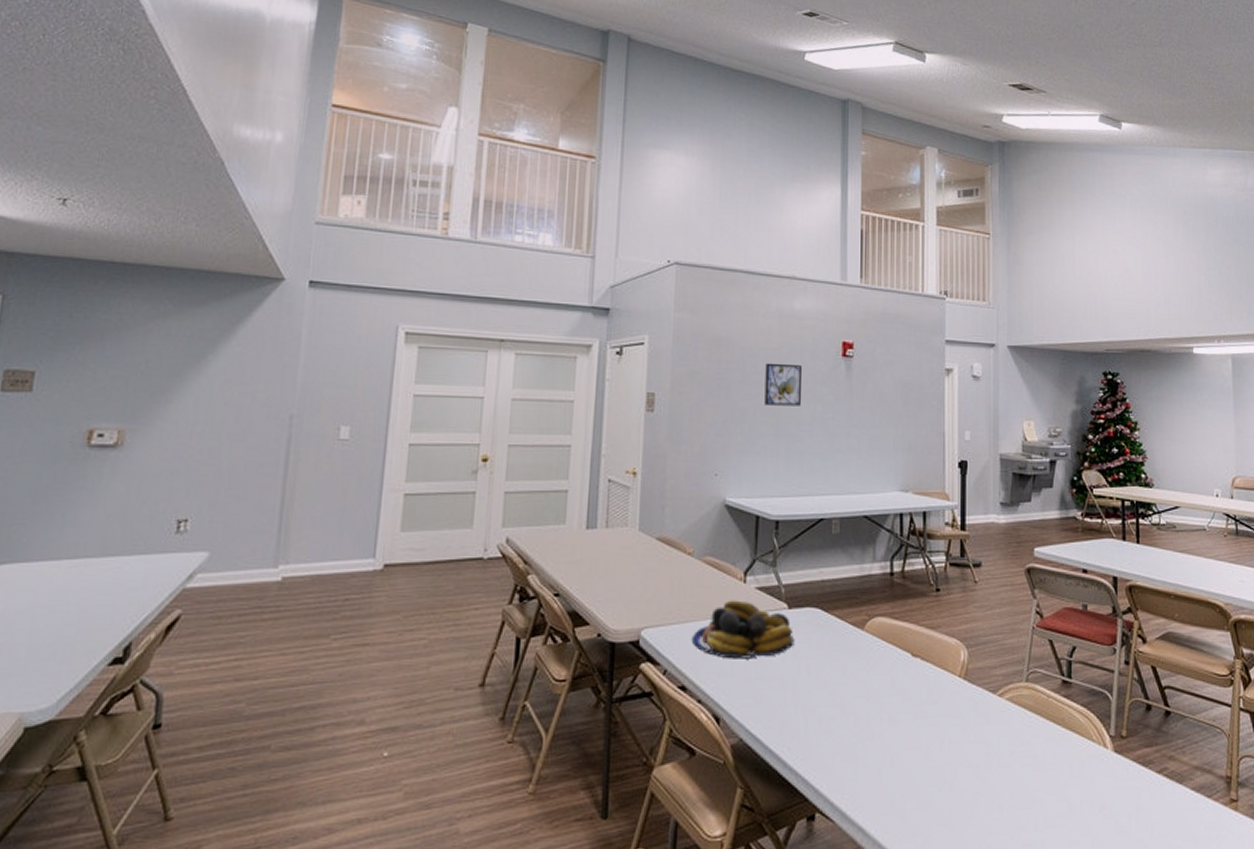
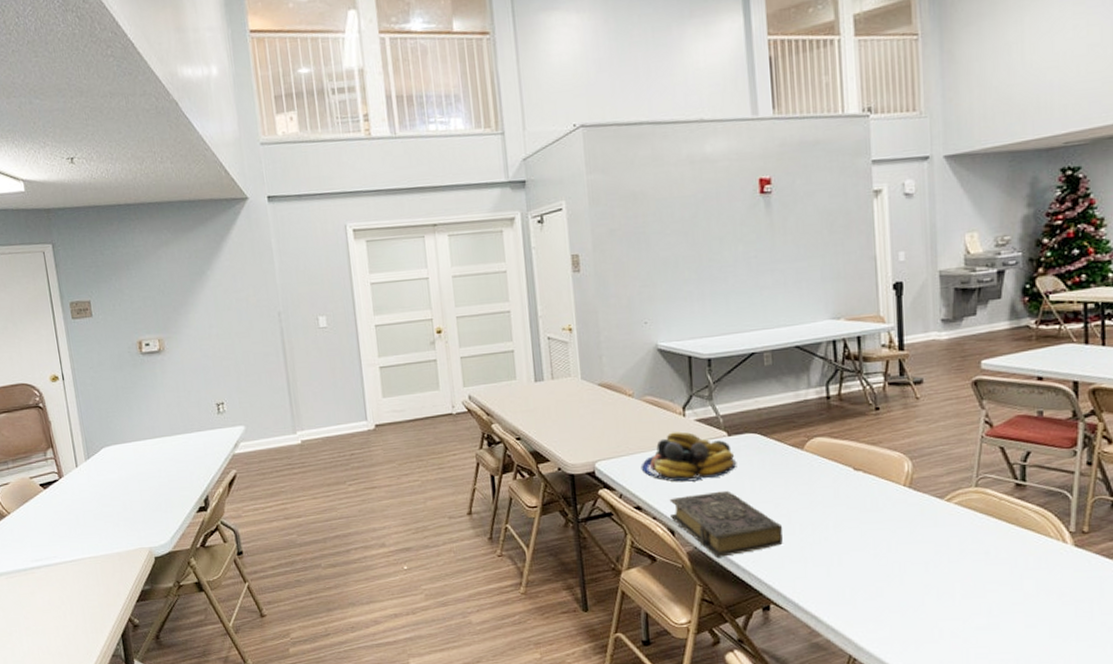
book: none [716,672,837,753] -> present [669,490,783,557]
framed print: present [764,362,803,406] -> none [682,209,721,252]

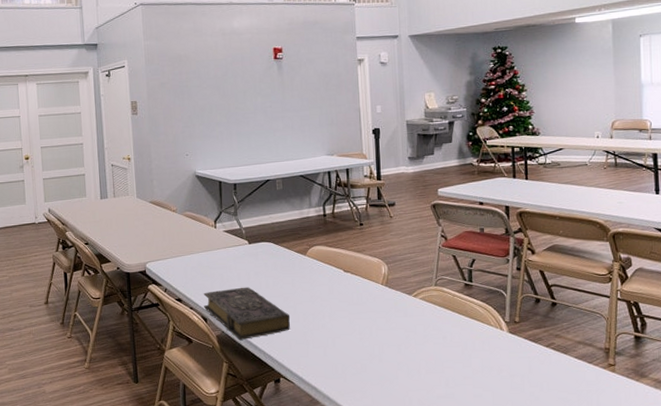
fruit bowl: present [640,431,736,482] -> none [181,240,255,280]

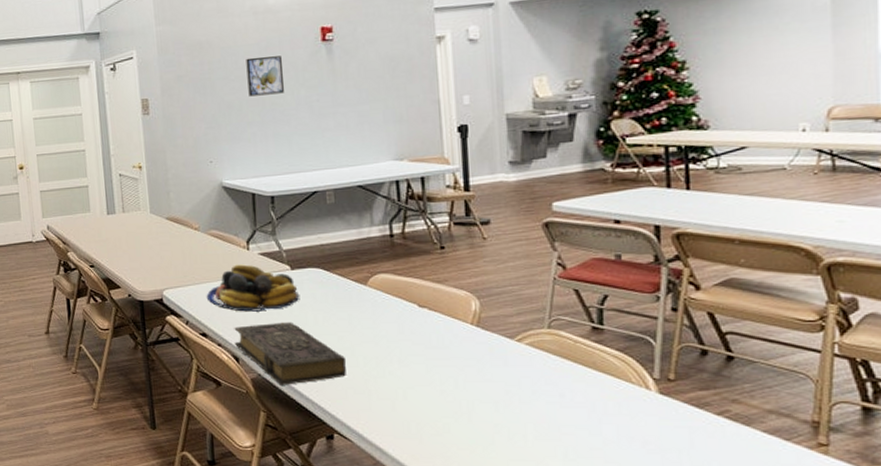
fruit bowl: none [181,240,255,280] -> present [206,264,299,312]
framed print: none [216,69,245,102] -> present [246,56,284,97]

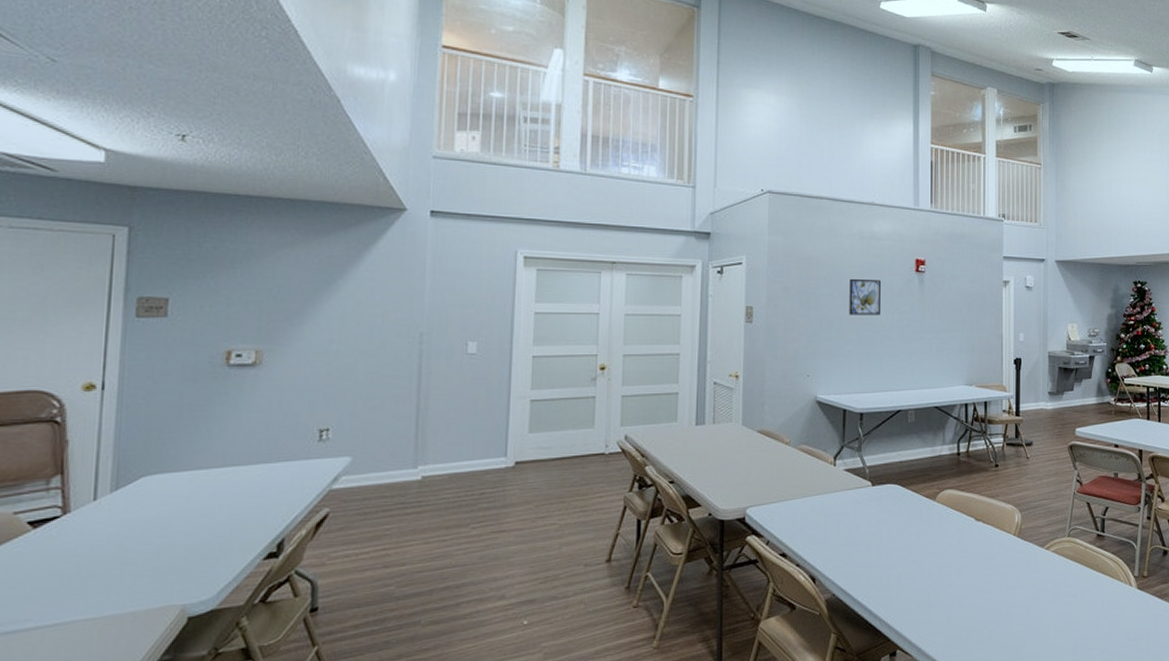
fruit bowl: present [206,264,299,312] -> none [790,480,877,529]
book: present [234,321,347,385] -> none [812,538,913,604]

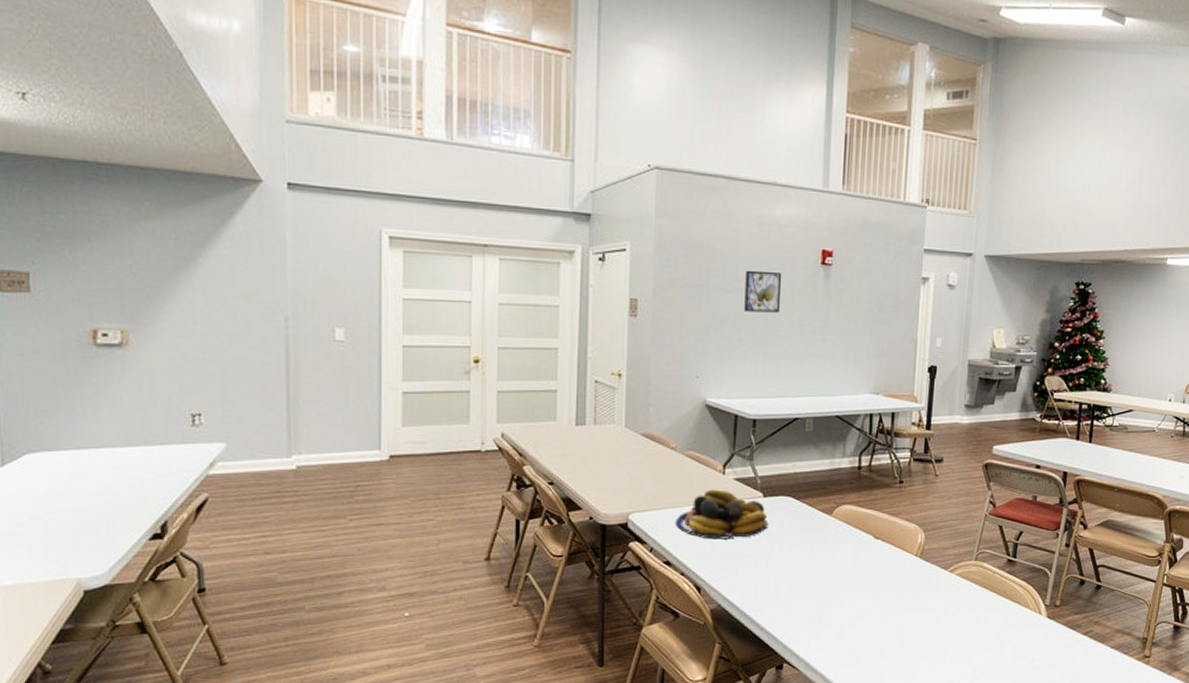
fruit bowl: none [790,480,877,529] -> present [675,489,768,539]

